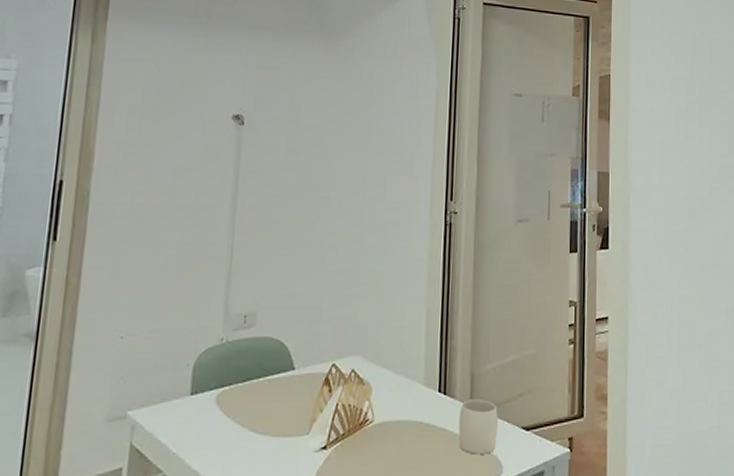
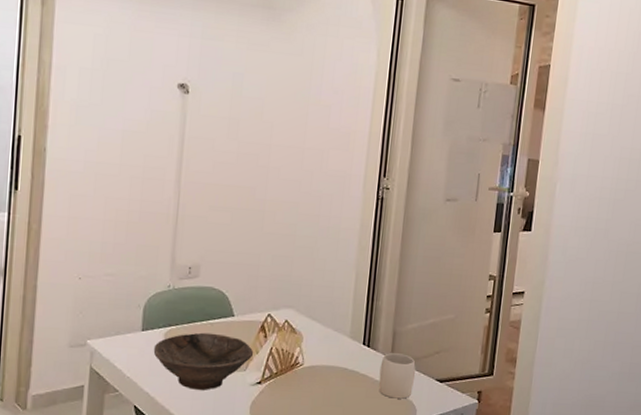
bowl: none [203,391,318,463] -> present [153,332,254,390]

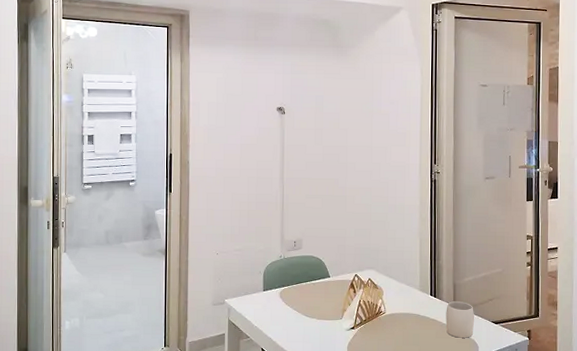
bowl: present [153,332,254,390] -> none [273,290,347,335]

